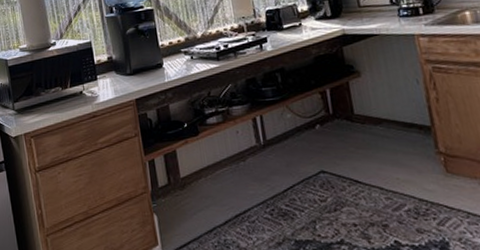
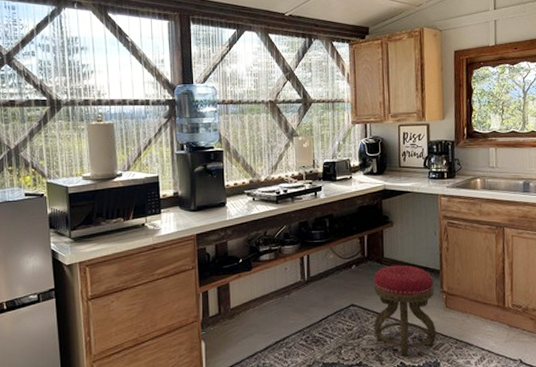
stool: none [344,121,439,233] -> present [373,265,437,356]

